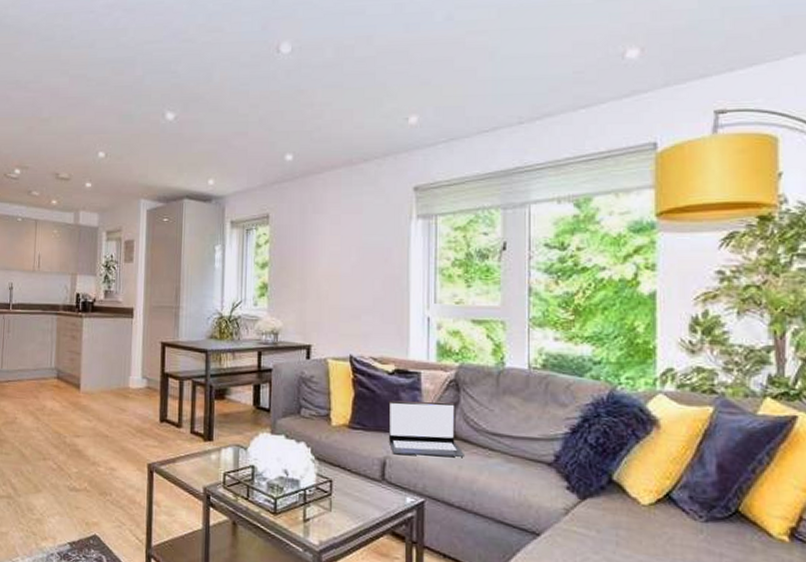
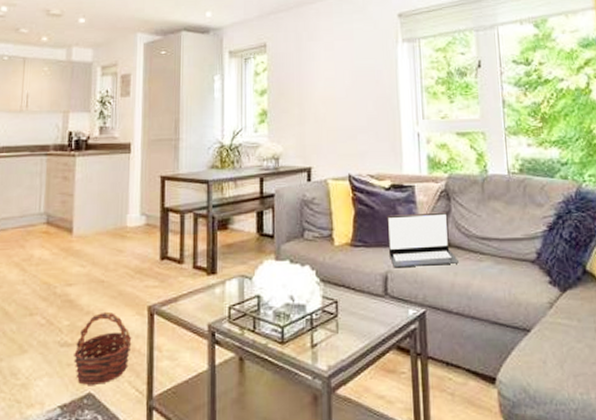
basket: none [81,464,133,529] -> present [74,311,132,386]

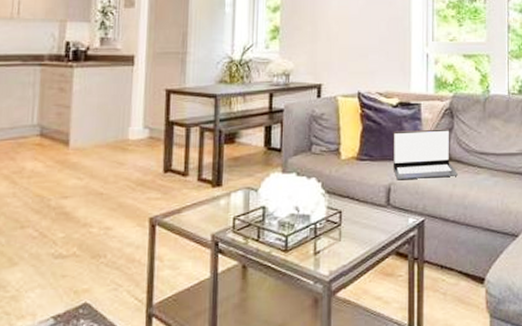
basket: present [74,311,132,386] -> none [69,223,132,296]

